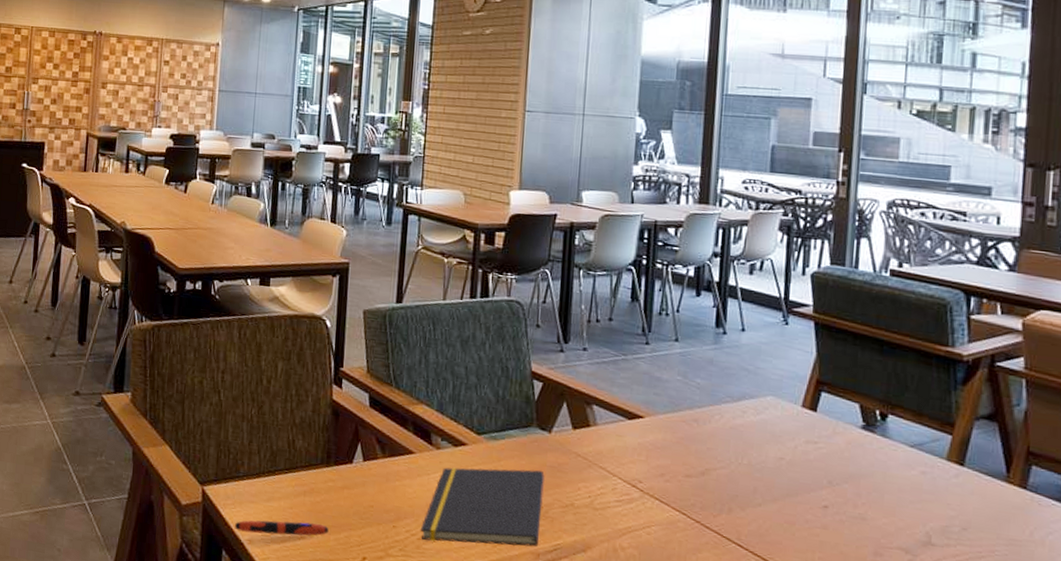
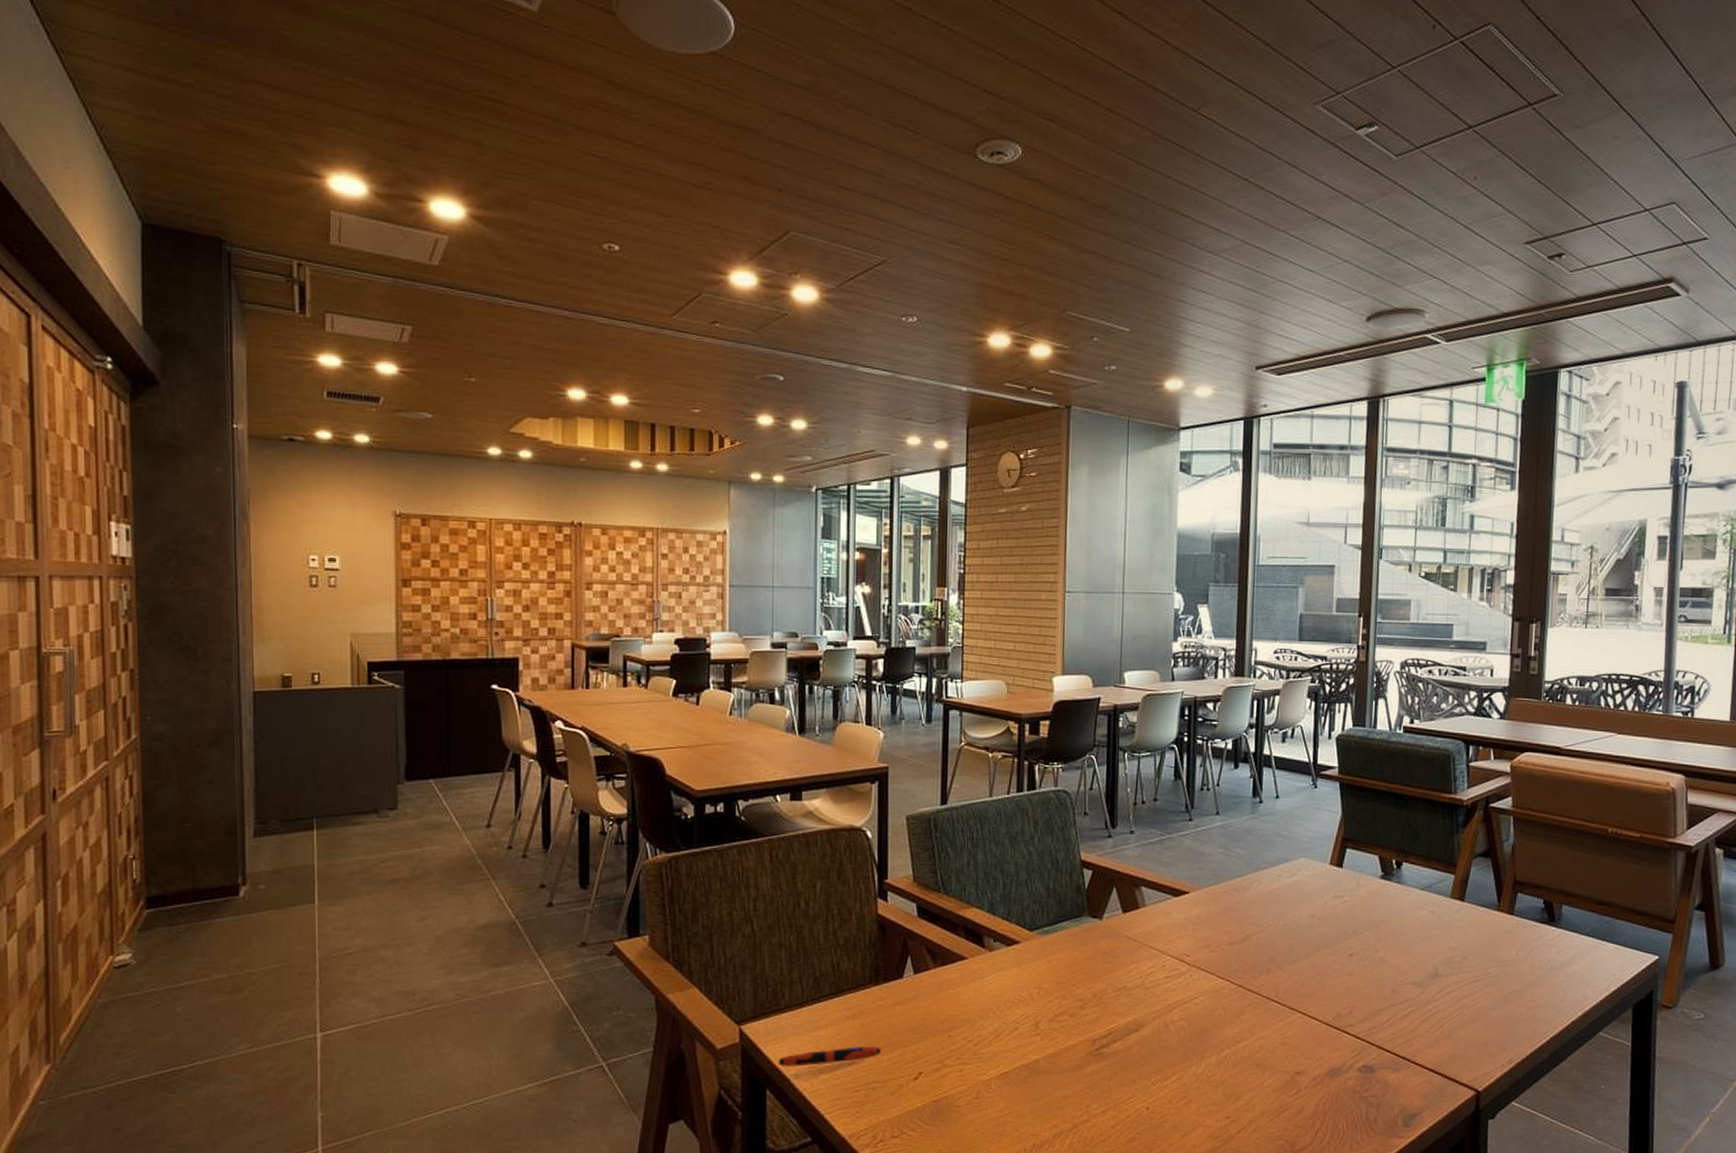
notepad: present [420,467,545,547] -> none [976,958,1097,1044]

